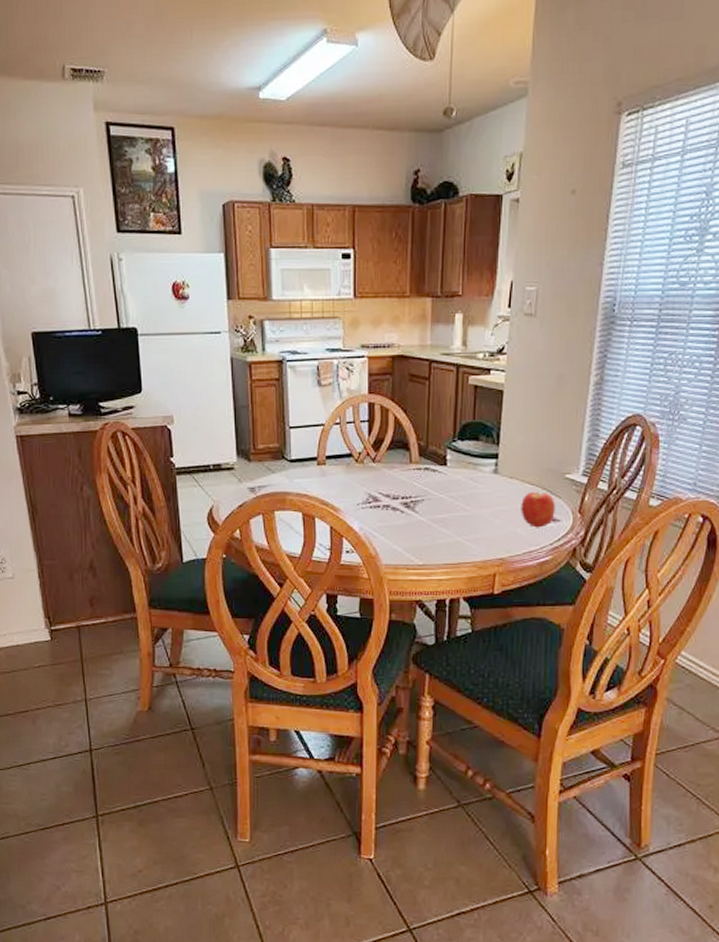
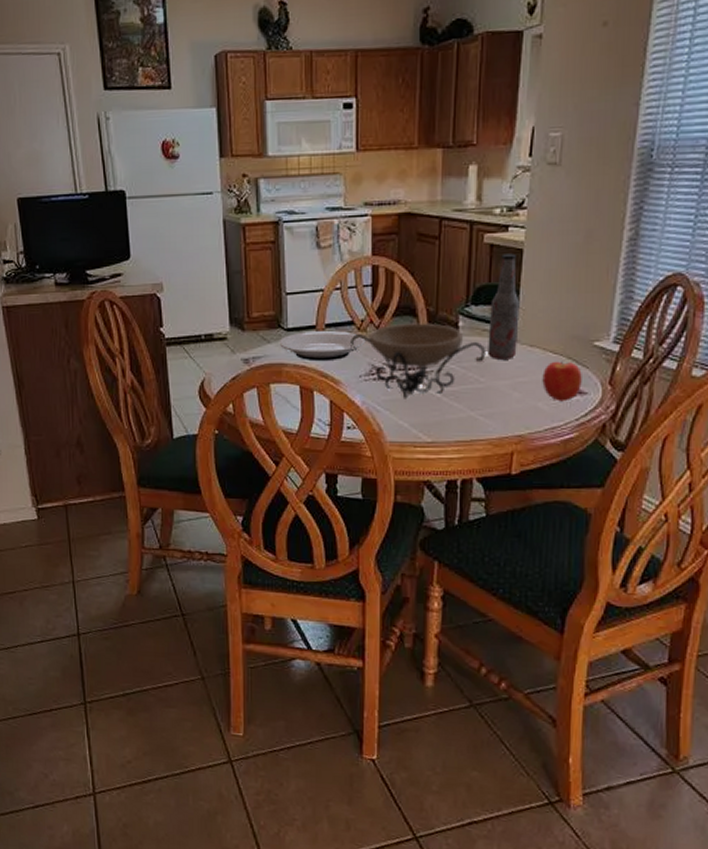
plate: none [283,461,363,491] -> present [279,330,366,362]
decorative bowl: none [349,456,471,526] -> present [350,323,486,399]
bottle: none [473,394,501,490] -> present [488,253,520,359]

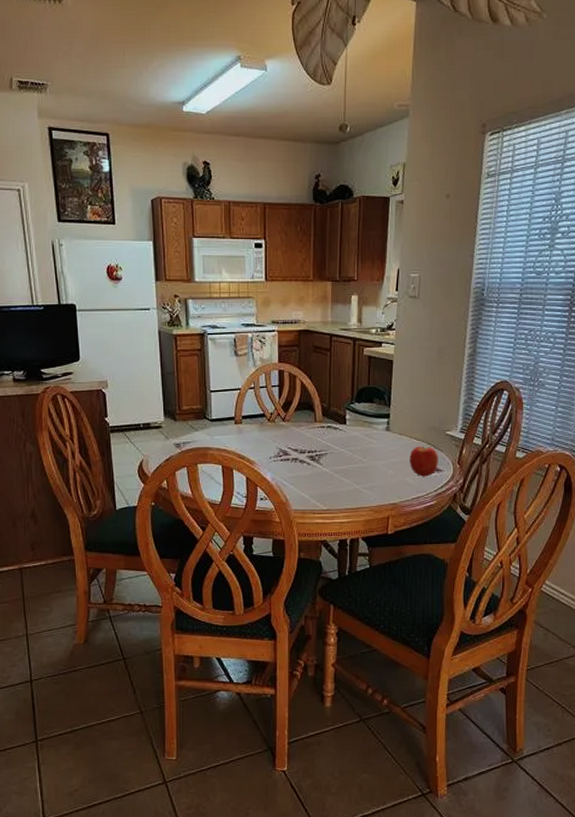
plate: present [279,330,366,362] -> none [204,421,274,446]
decorative bowl: present [350,323,486,399] -> none [262,416,367,476]
bottle: present [488,253,520,359] -> none [368,363,391,445]

